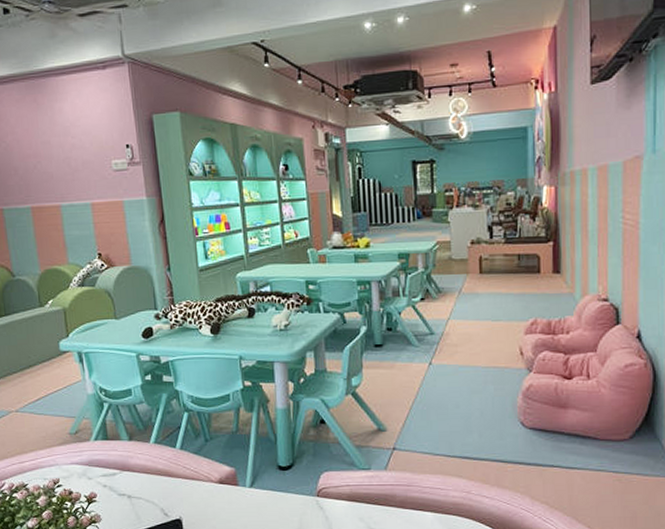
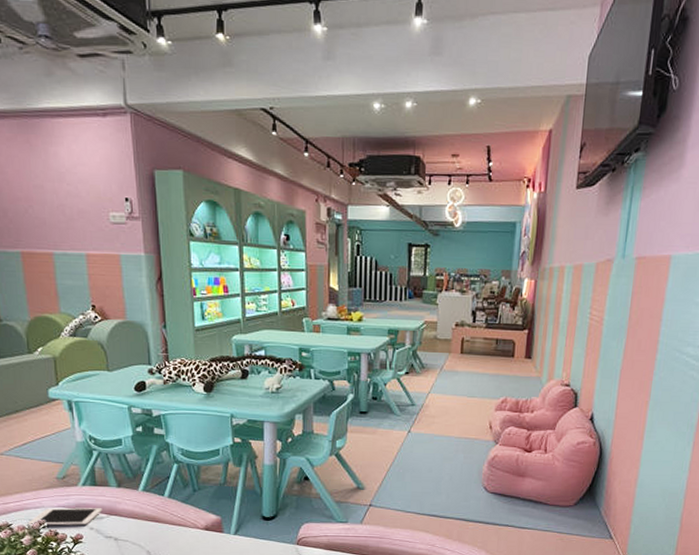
cell phone: none [42,464,115,485] -> present [27,507,103,526]

